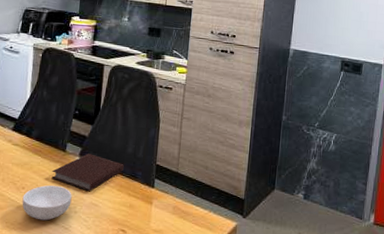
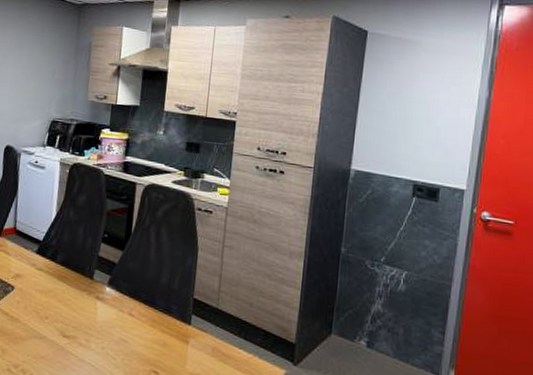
cereal bowl: present [22,185,72,221] -> none [45,316,100,356]
notebook: present [51,153,125,192] -> none [77,282,158,326]

